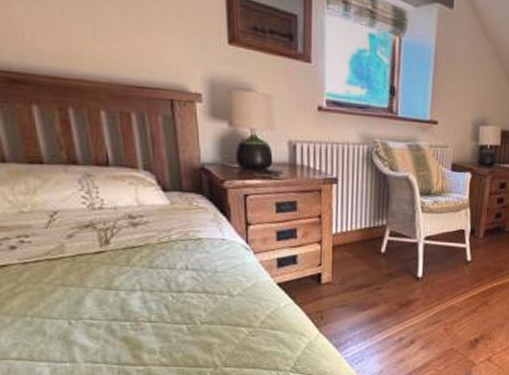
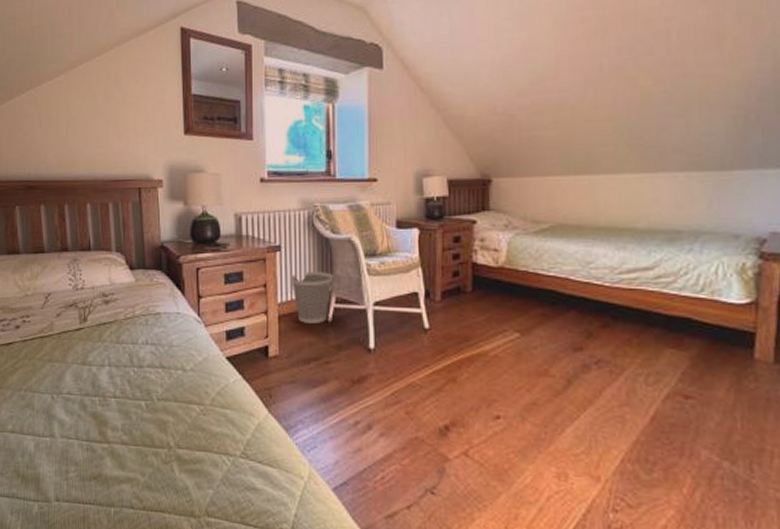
wastebasket: none [345,205,389,254] -> present [289,271,333,323]

